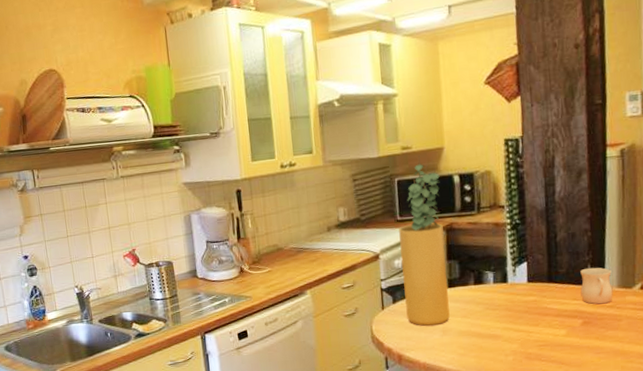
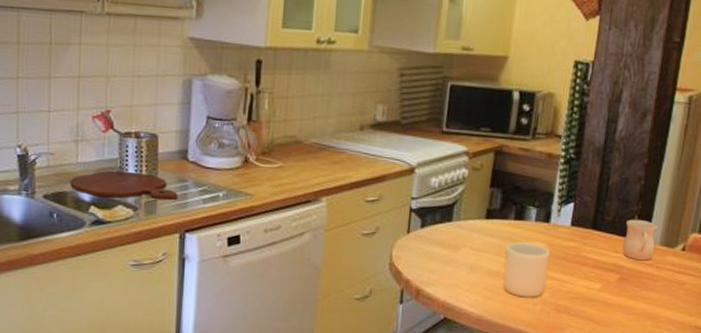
cutting board: none [115,292,195,316] -> present [70,170,178,200]
vase: present [399,156,450,326] -> none [434,61,499,260]
mug: none [470,302,515,351] -> present [502,242,551,298]

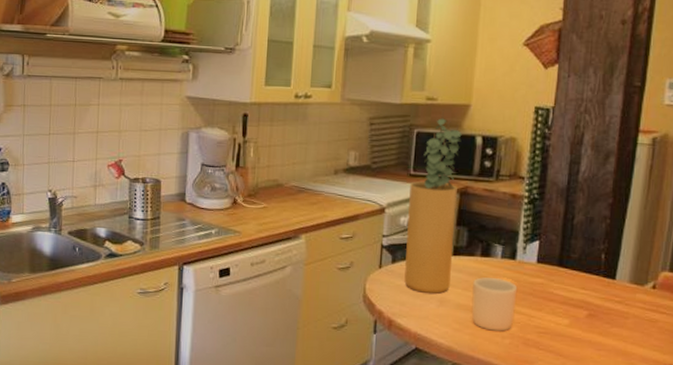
cutting board: present [70,170,178,200] -> none [89,211,177,236]
vase: none [434,61,499,260] -> present [404,109,462,294]
mug: present [622,219,657,261] -> none [590,257,625,298]

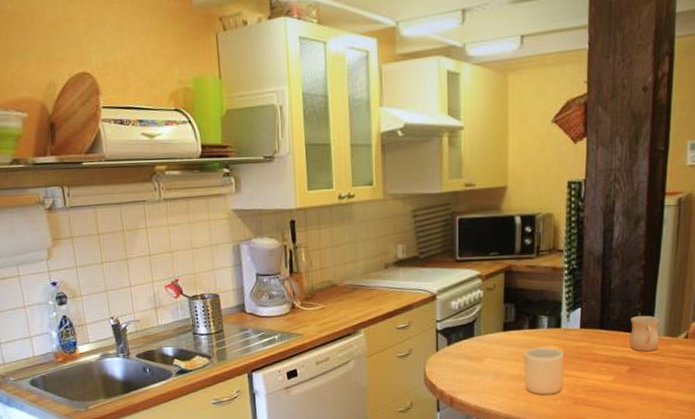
vase: present [404,109,462,294] -> none [457,194,503,369]
mug: none [590,257,625,298] -> present [630,315,660,352]

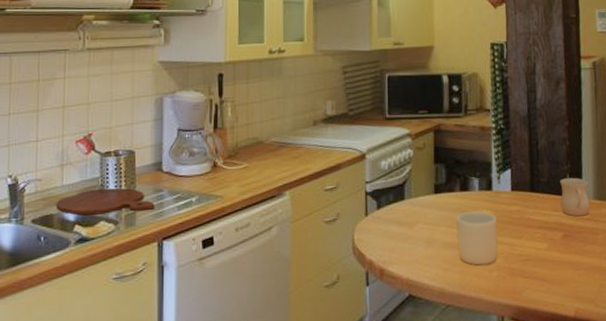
cutting board: none [155,327,242,351] -> present [56,187,155,215]

